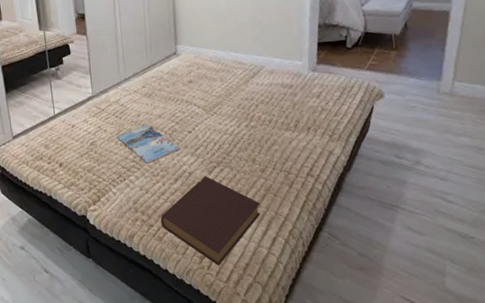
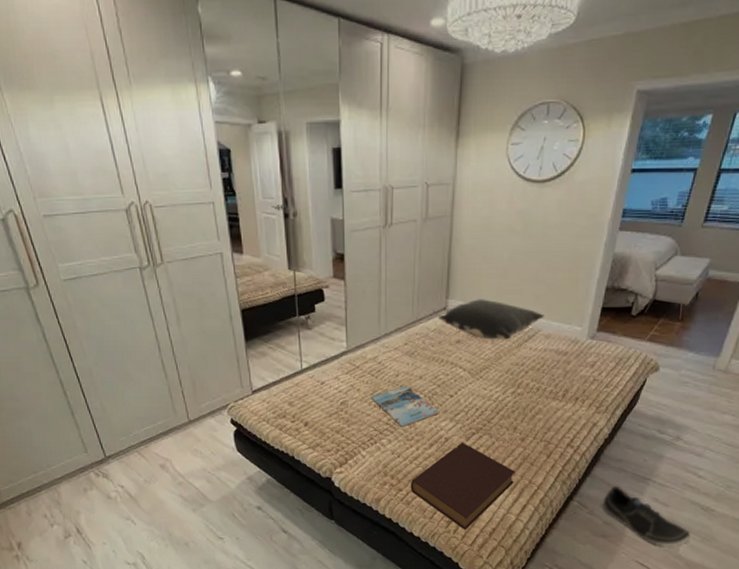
pillow: none [169,42,266,79] -> present [437,299,544,340]
shoe: none [353,214,455,279] -> present [602,486,691,547]

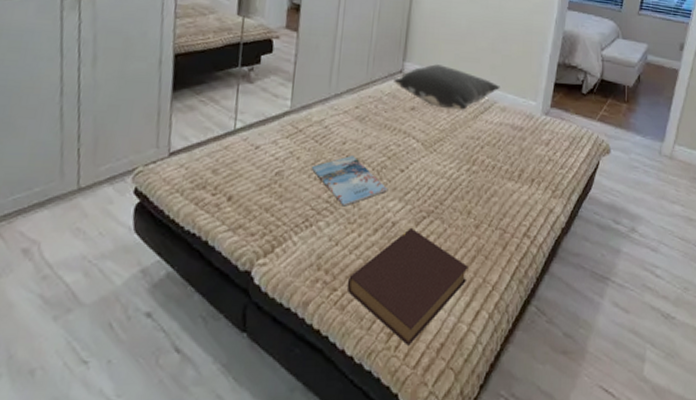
shoe: present [602,486,691,547] -> none [562,286,654,366]

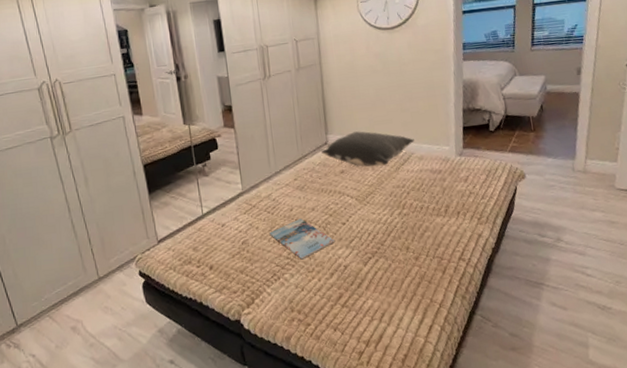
book: present [347,227,468,346] -> none [317,267,416,360]

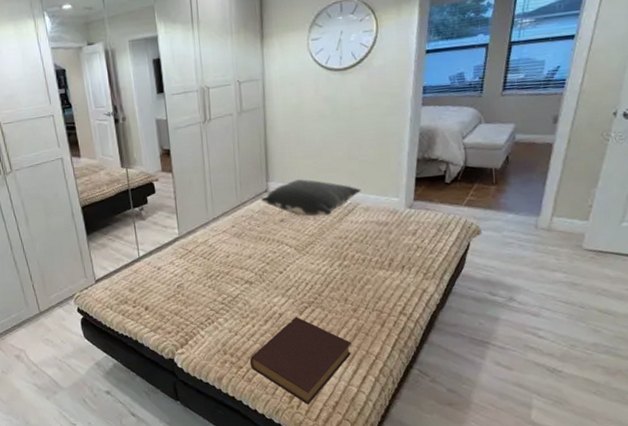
magazine: present [269,219,336,260] -> none [204,265,272,306]
book: none [317,267,416,360] -> present [249,316,351,405]

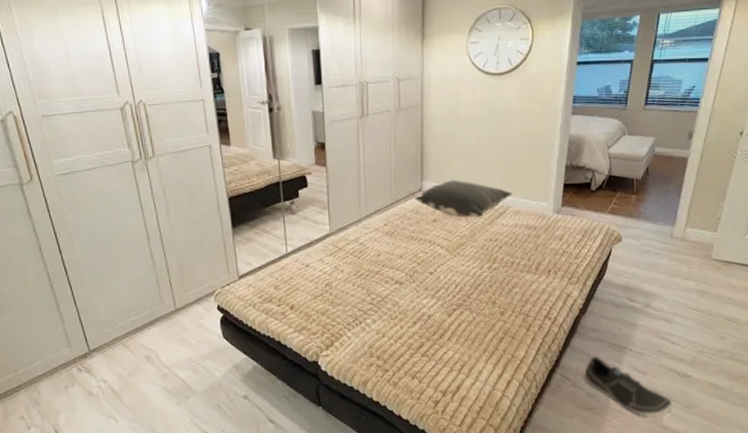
book: present [249,316,351,405] -> none [396,318,498,410]
shoe: none [443,351,541,412] -> present [584,356,672,417]

